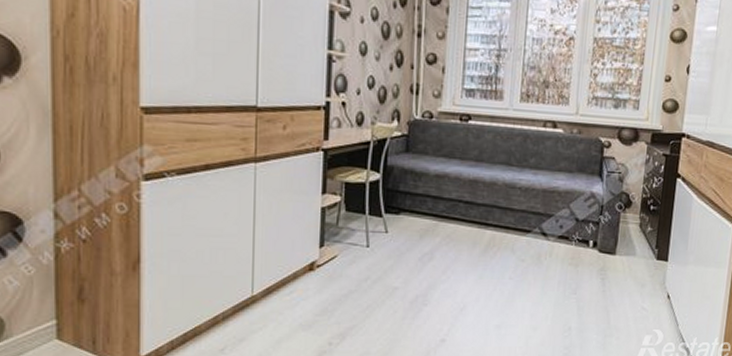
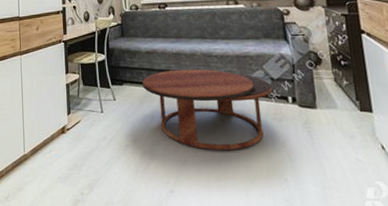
coffee table: none [425,200,575,297] -> present [142,69,272,151]

